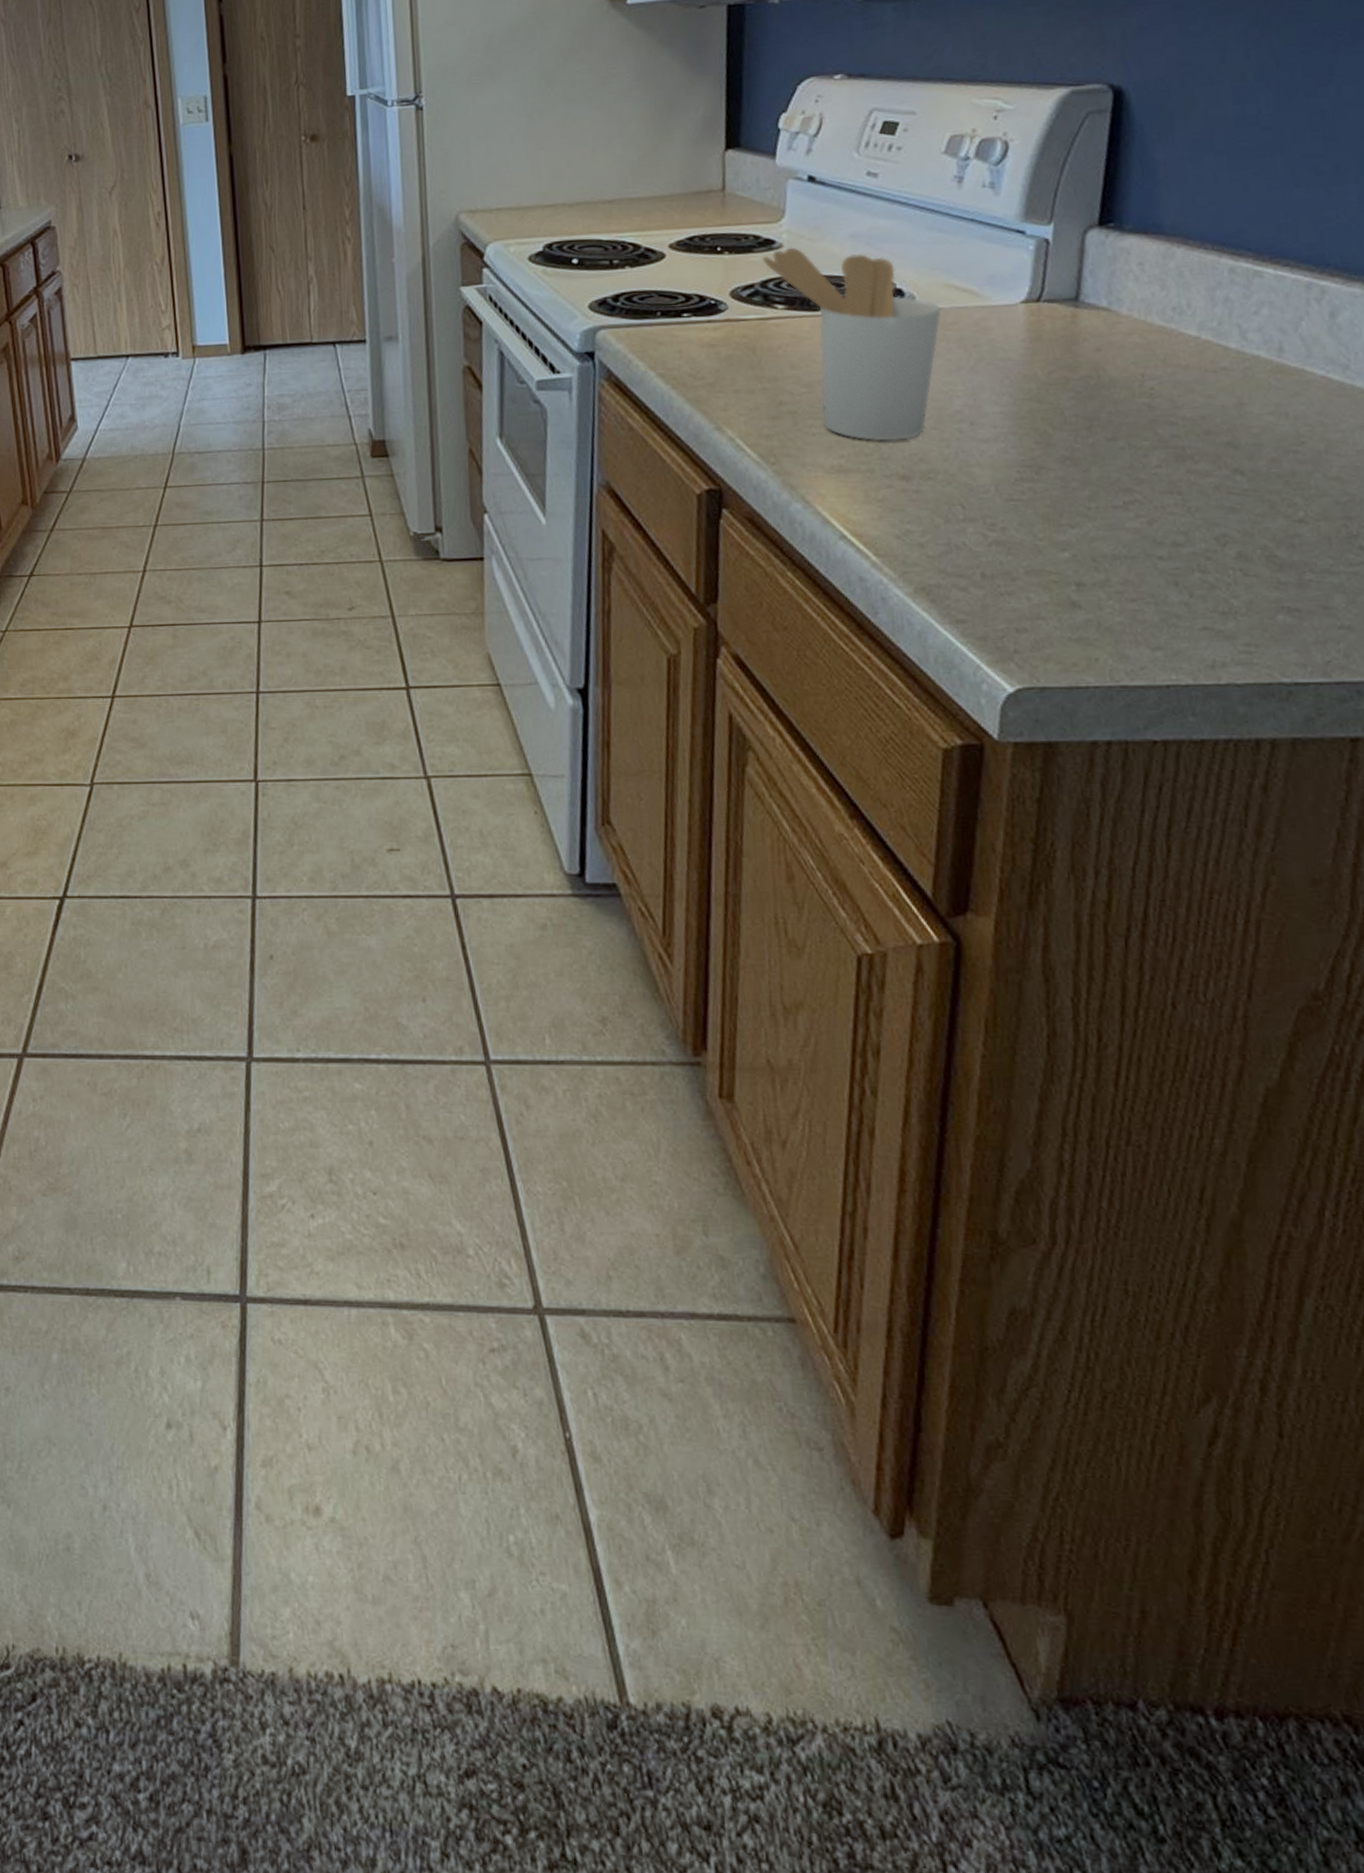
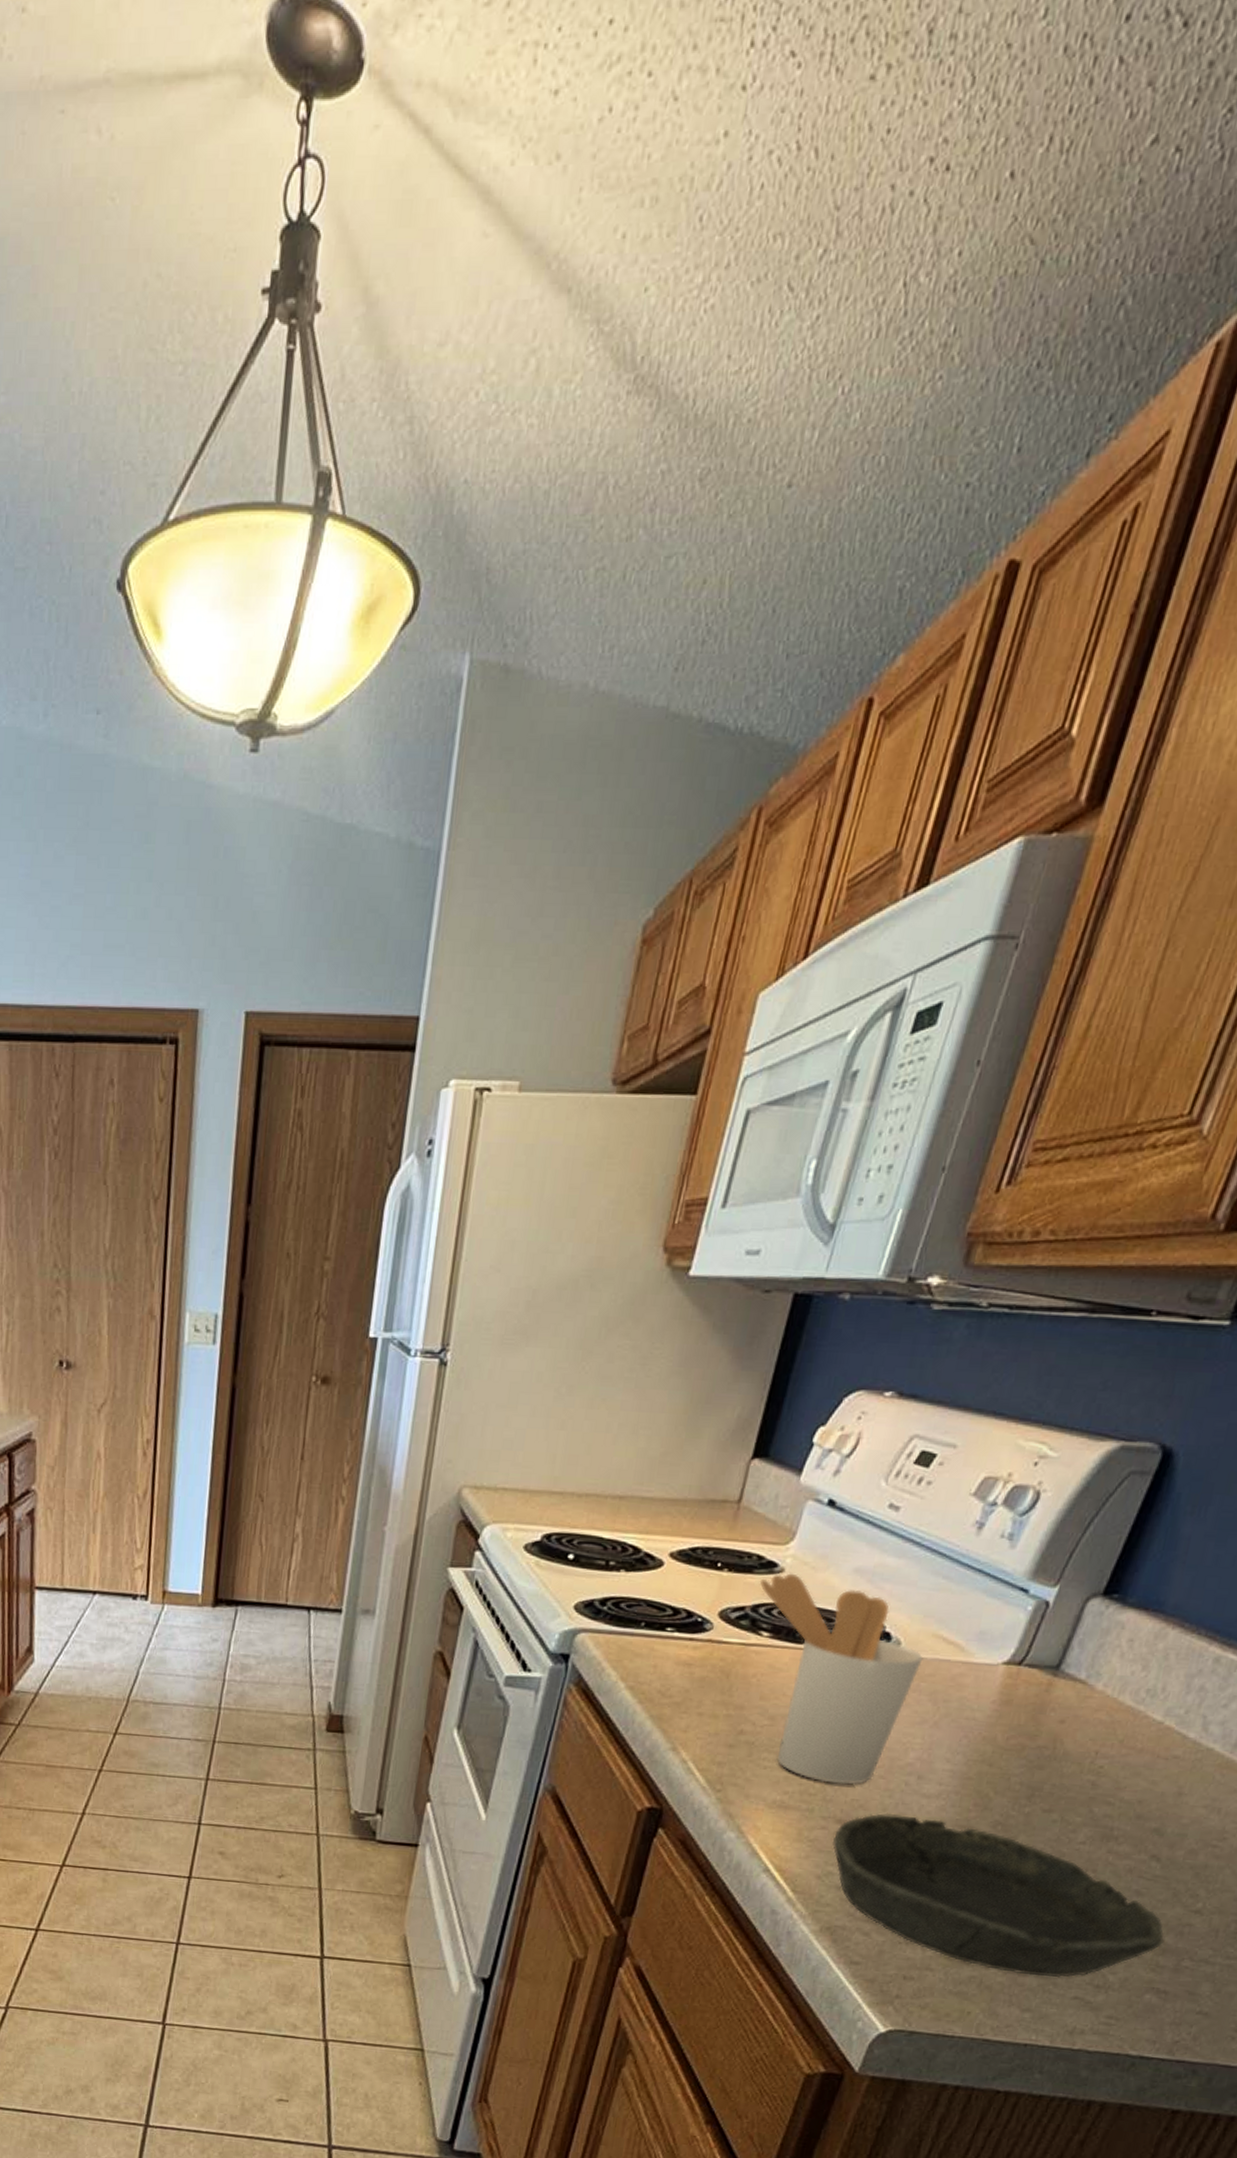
bowl: none [901,462,1277,611] -> present [832,1813,1164,1978]

